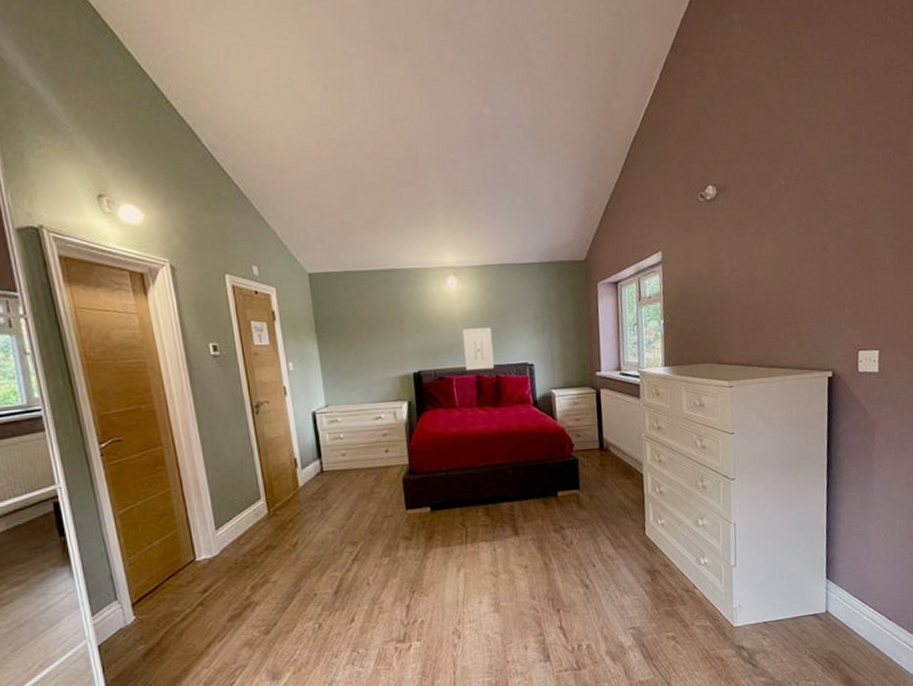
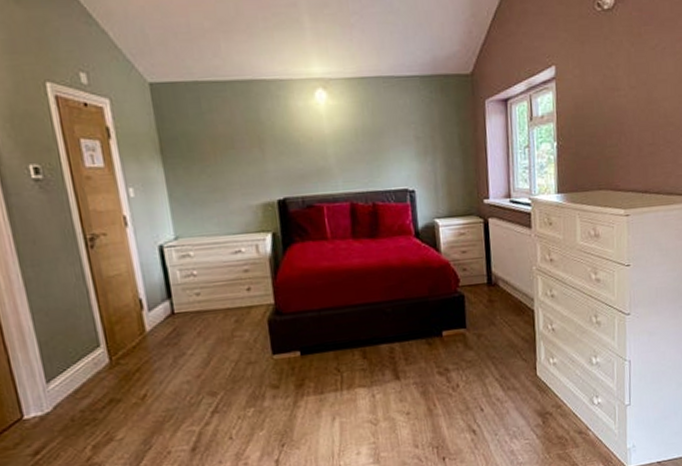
wall art: present [462,327,495,370] -> none [333,148,371,197]

